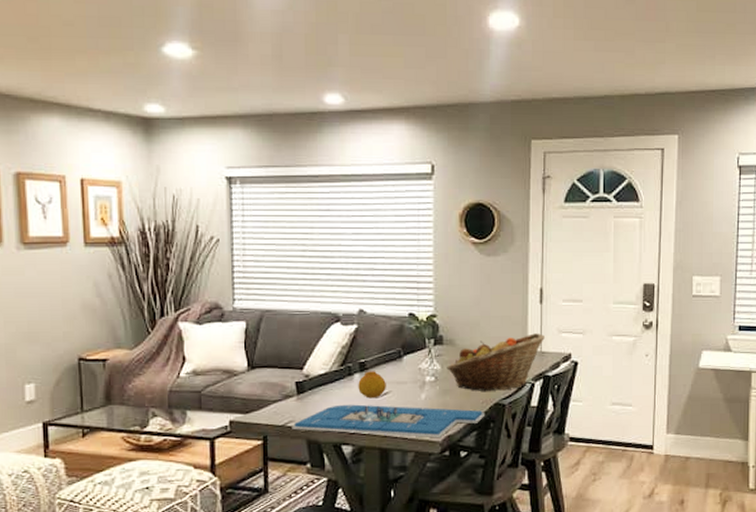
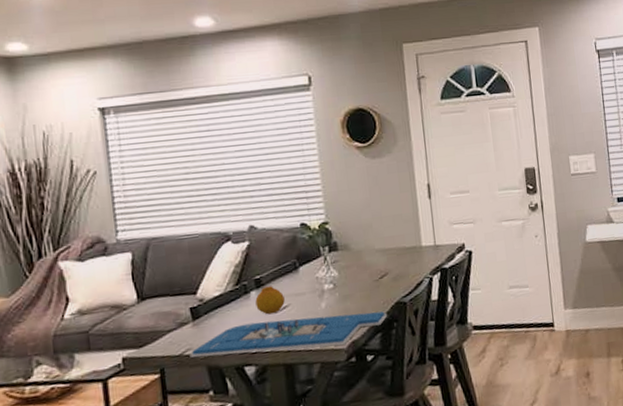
fruit basket: present [446,333,544,392] -> none [344,227,437,293]

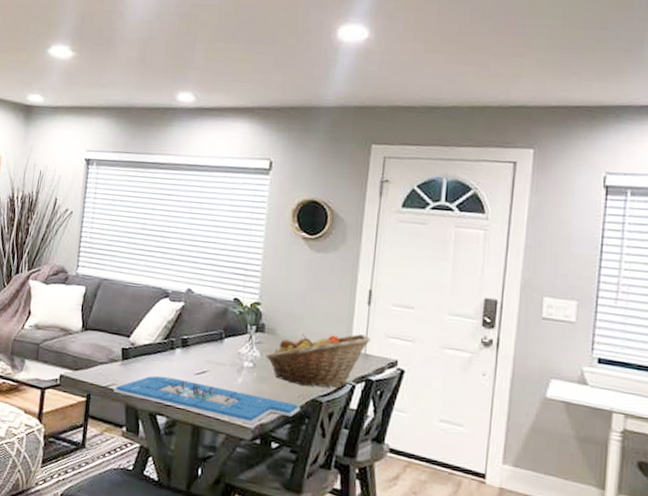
fruit: present [255,286,285,315] -> none [178,348,205,375]
fruit basket: none [344,227,437,293] -> present [266,334,370,388]

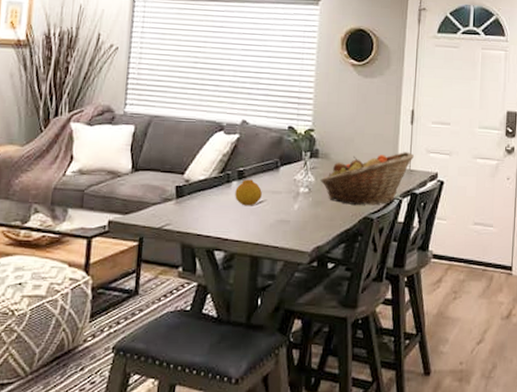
board game: present [113,375,301,424] -> none [167,210,354,248]
fruit: none [178,348,205,375] -> present [235,179,262,206]

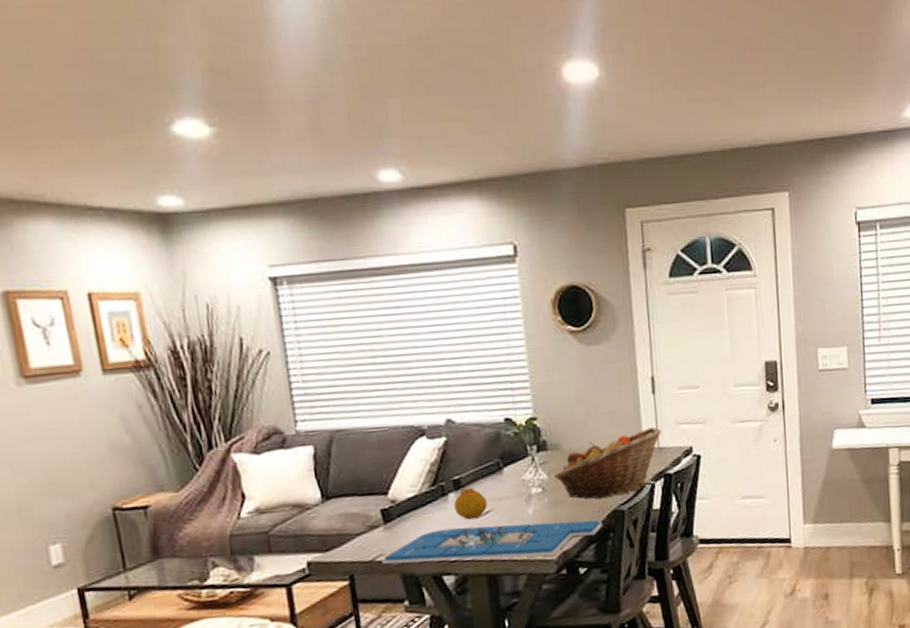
board game: none [167,210,354,248] -> present [381,520,604,565]

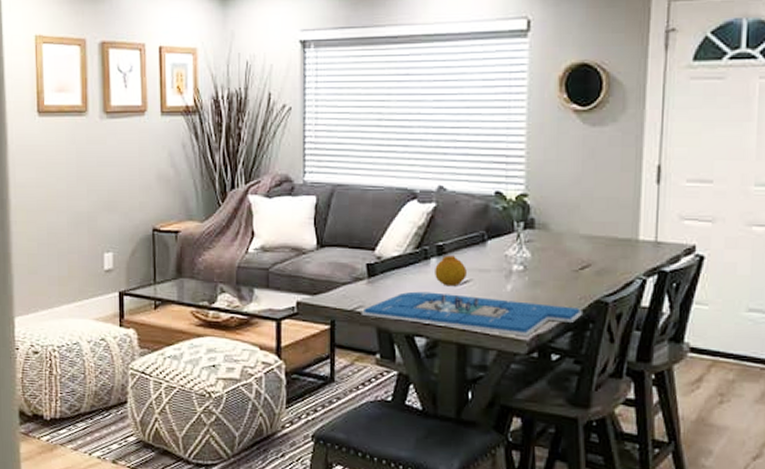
fruit basket: present [554,427,661,499] -> none [538,219,661,287]

